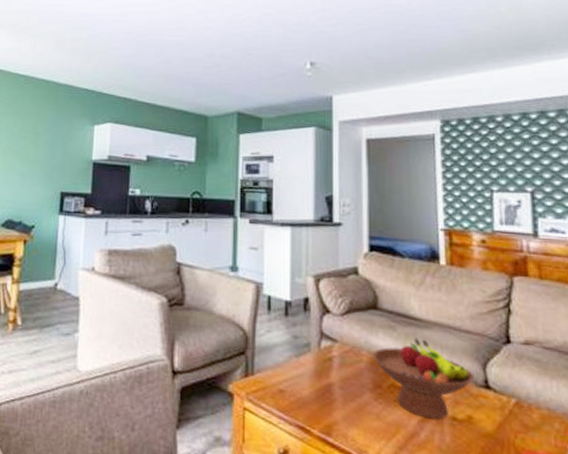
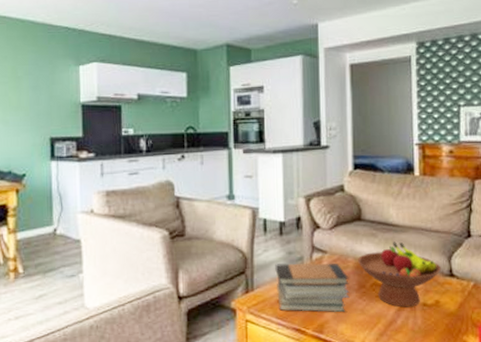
book stack: none [278,347,363,415] -> present [275,263,350,313]

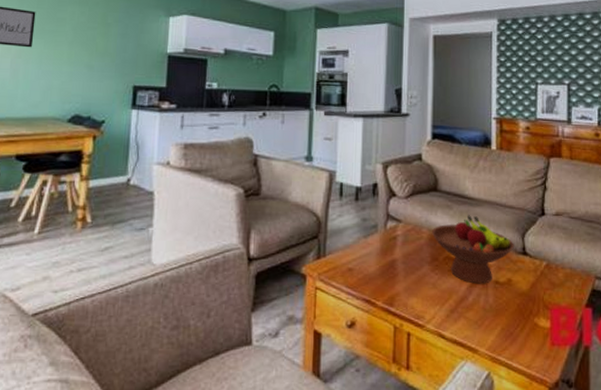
book stack: present [275,263,350,313] -> none [348,230,422,286]

